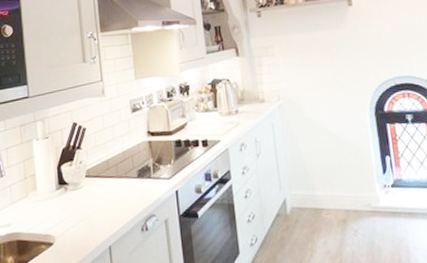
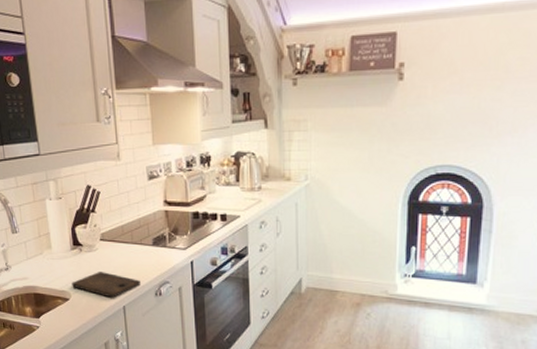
cutting board: none [56,210,126,238] -> present [72,272,140,298]

